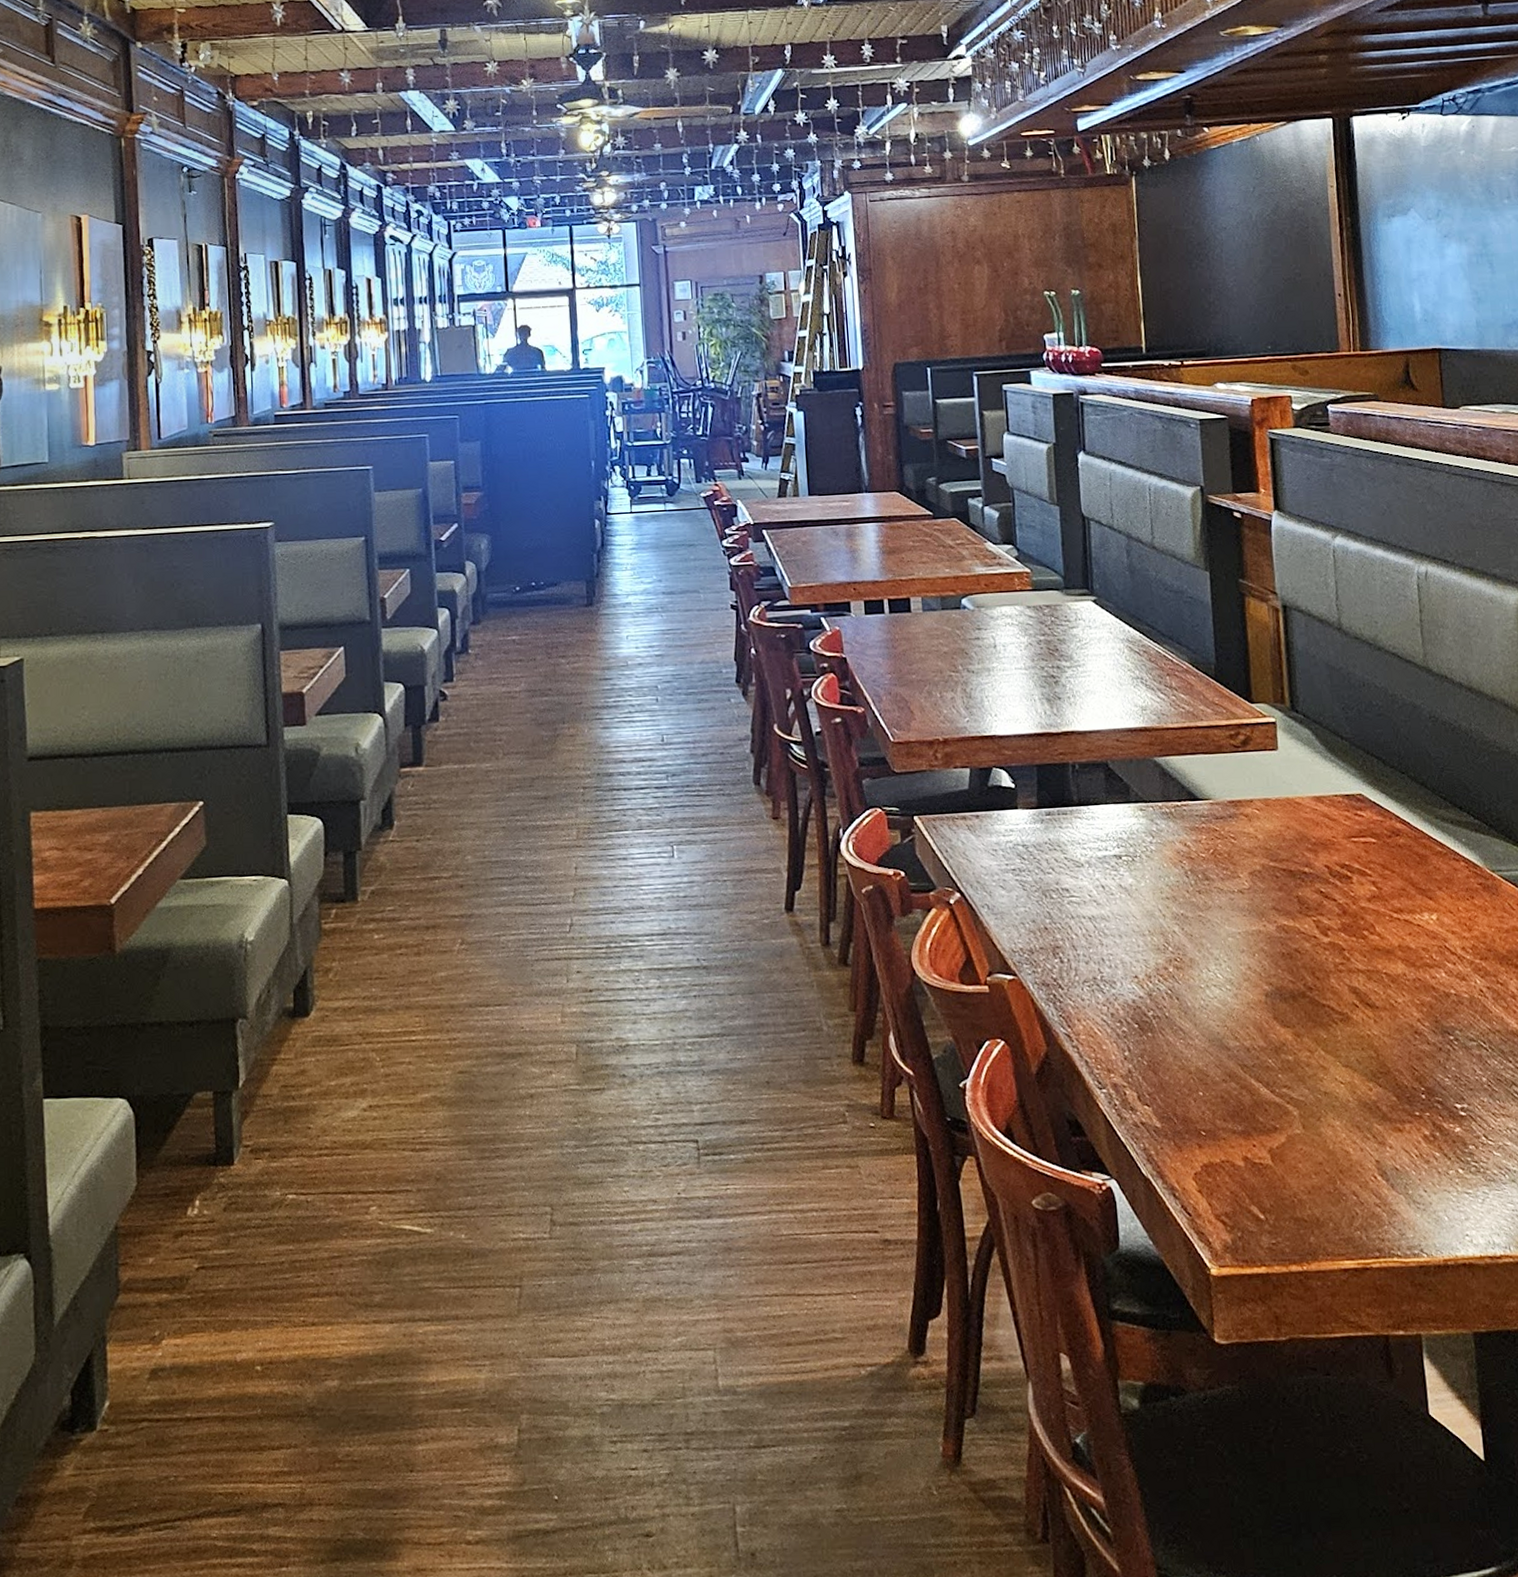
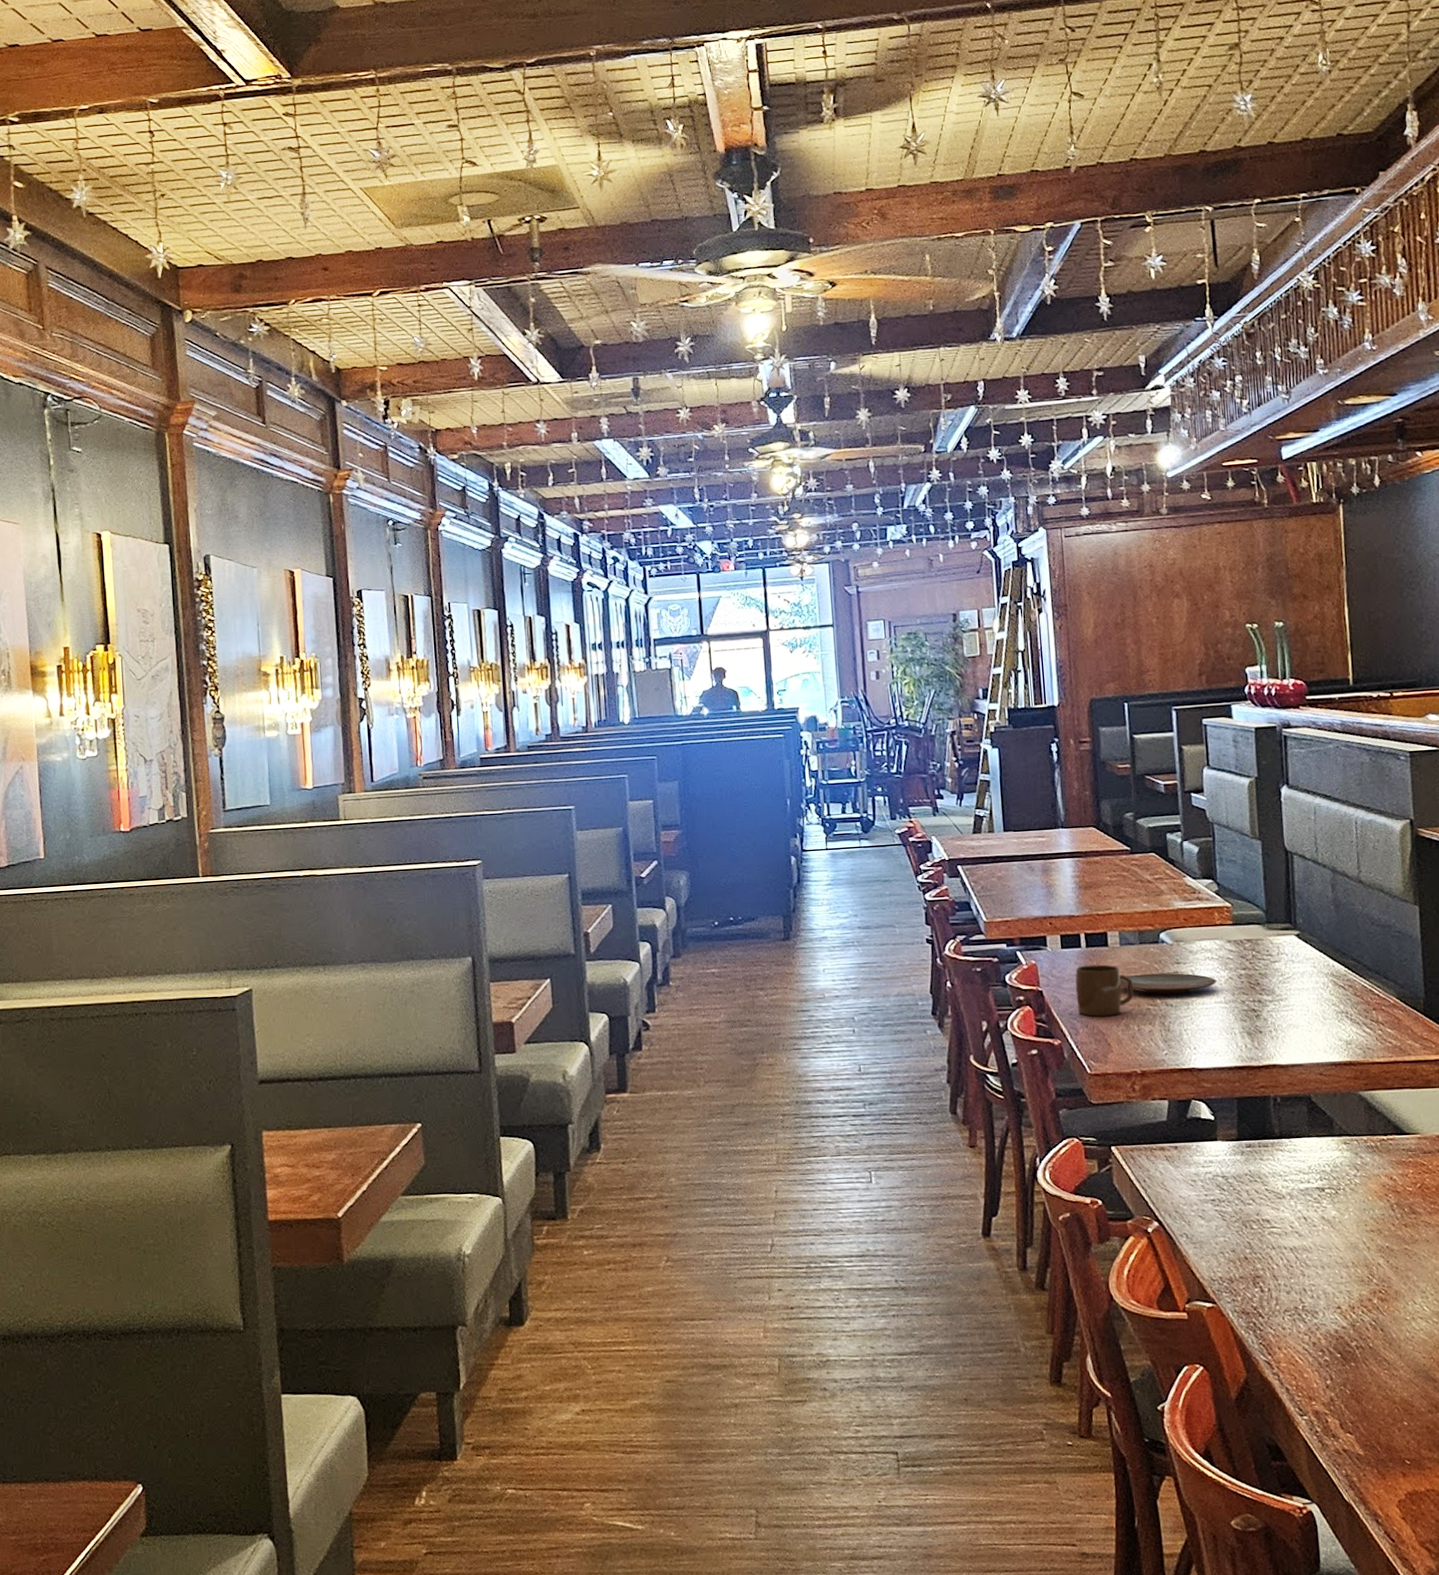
mug: none [878,630,936,684] -> present [1075,964,1134,1017]
plate: none [923,639,1017,661] -> present [1120,973,1216,995]

